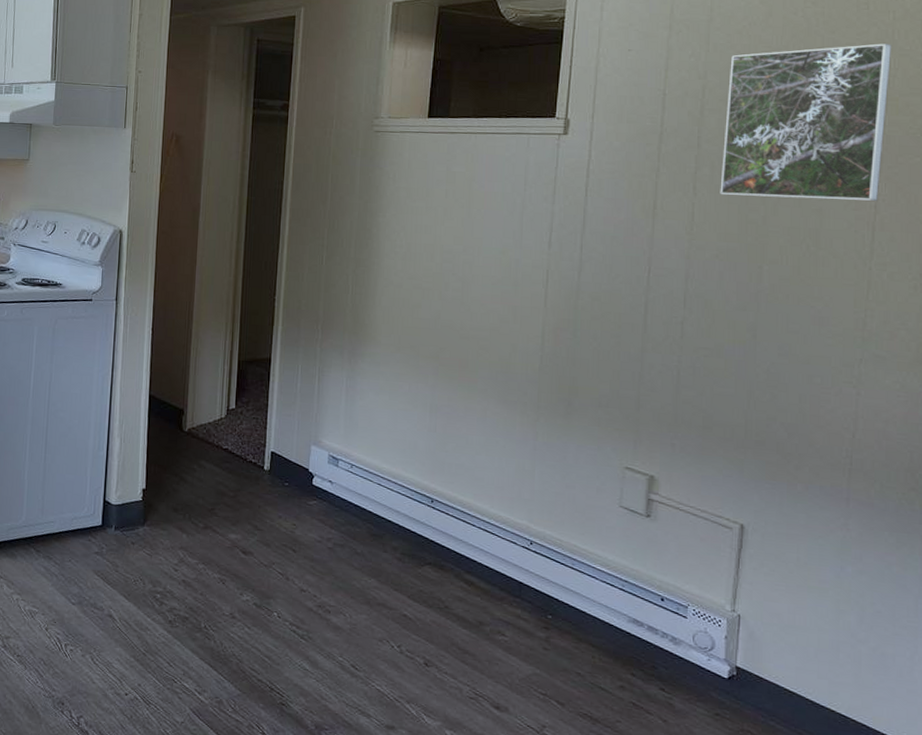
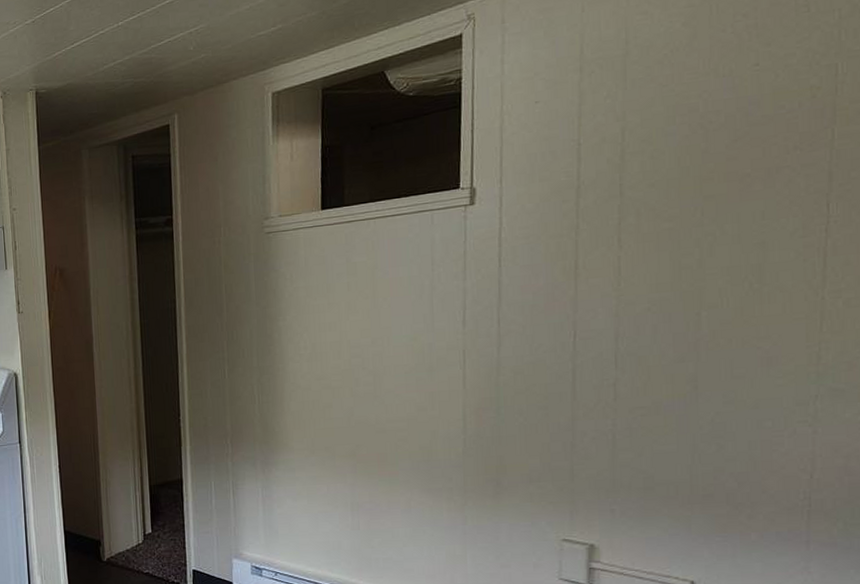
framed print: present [720,43,892,201] -> none [648,47,839,243]

